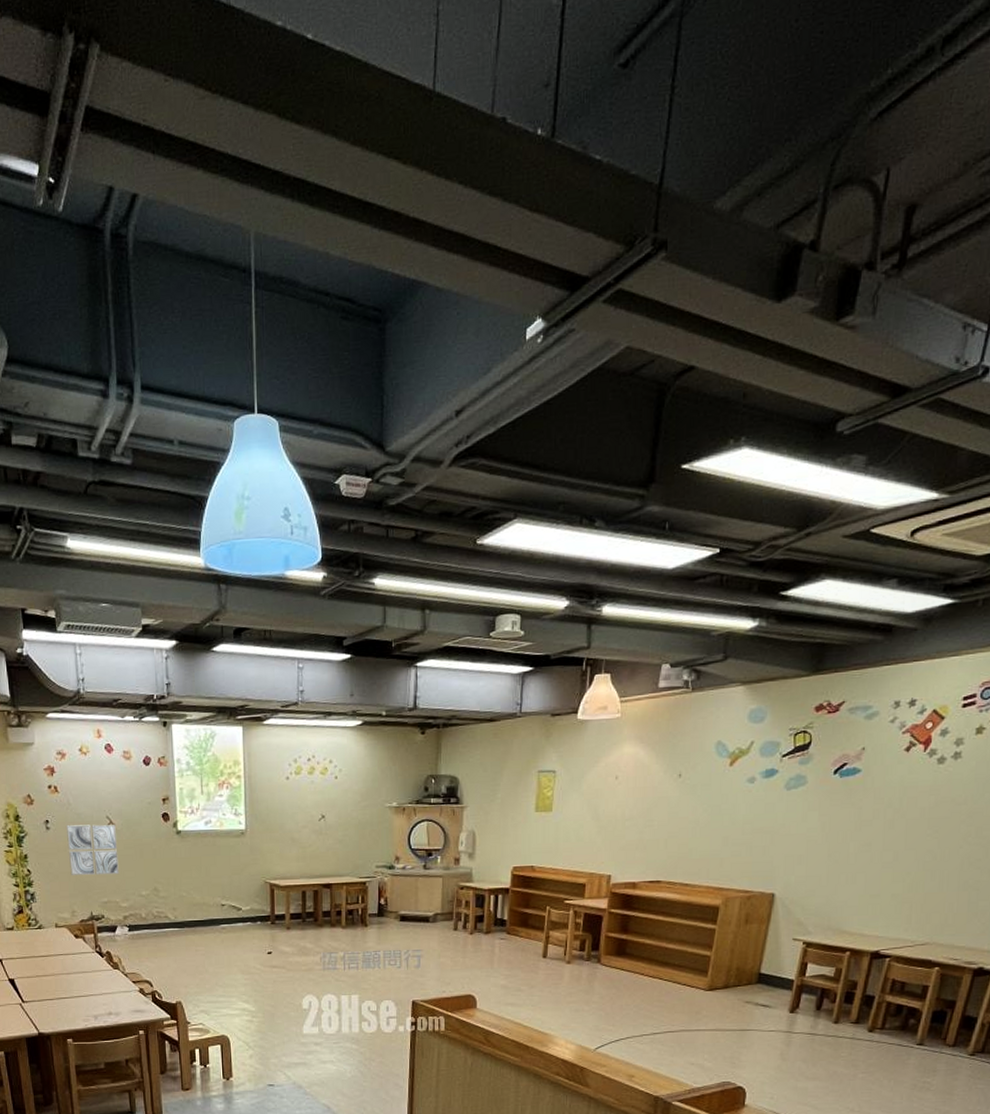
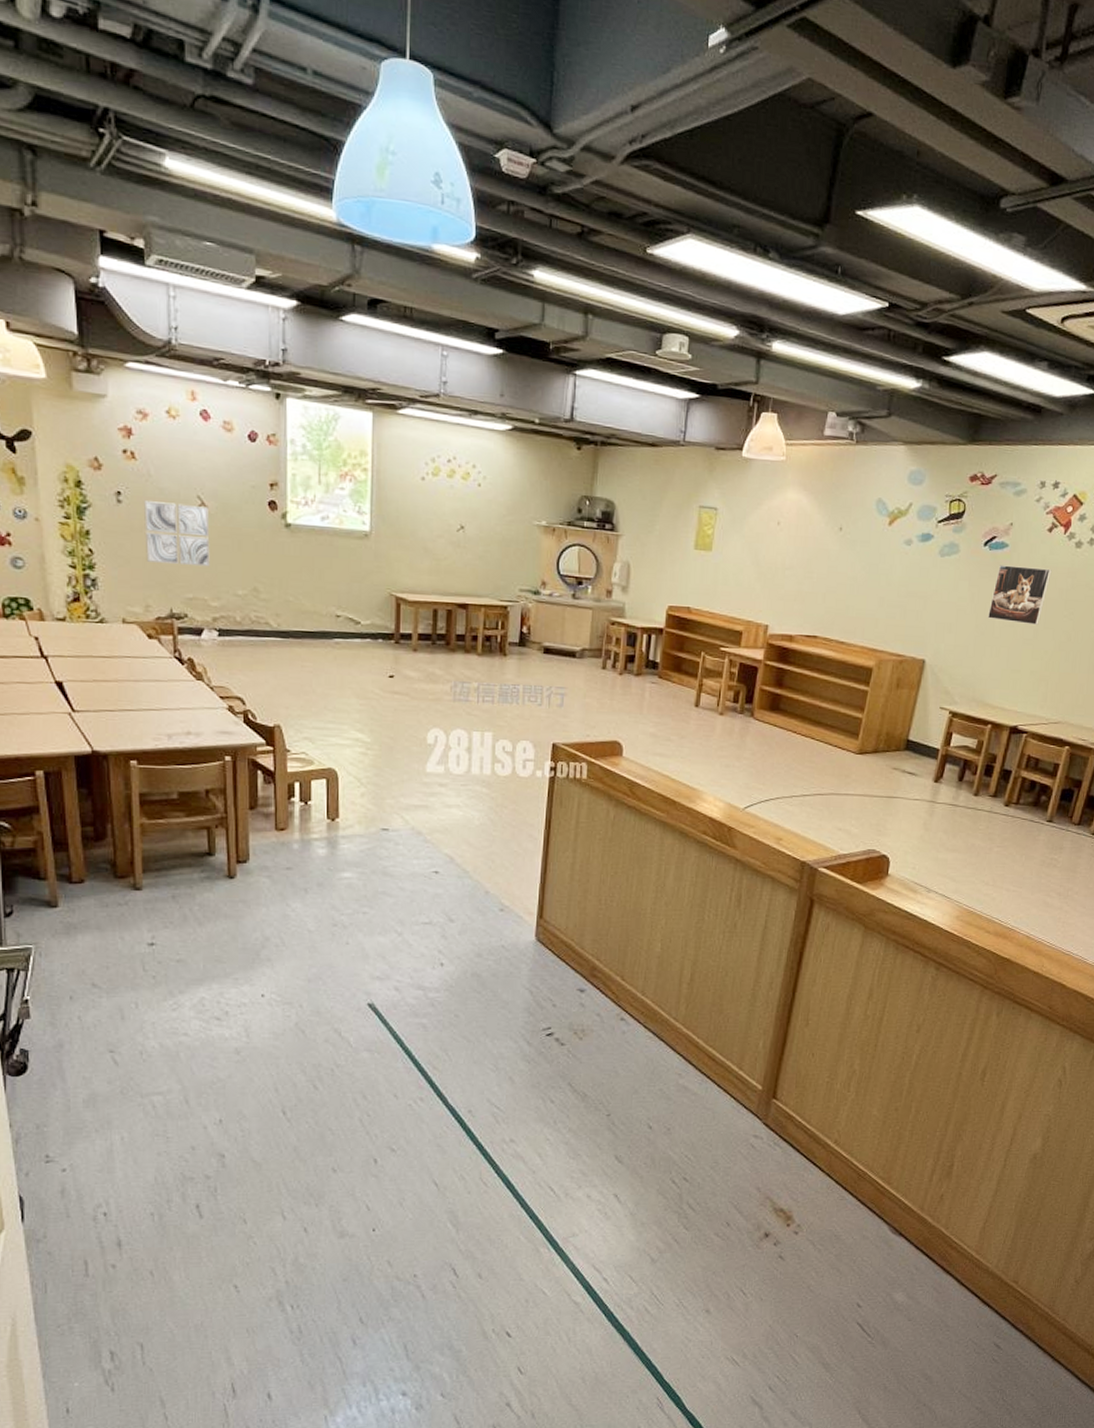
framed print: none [840,788,911,848] -> present [987,565,1052,625]

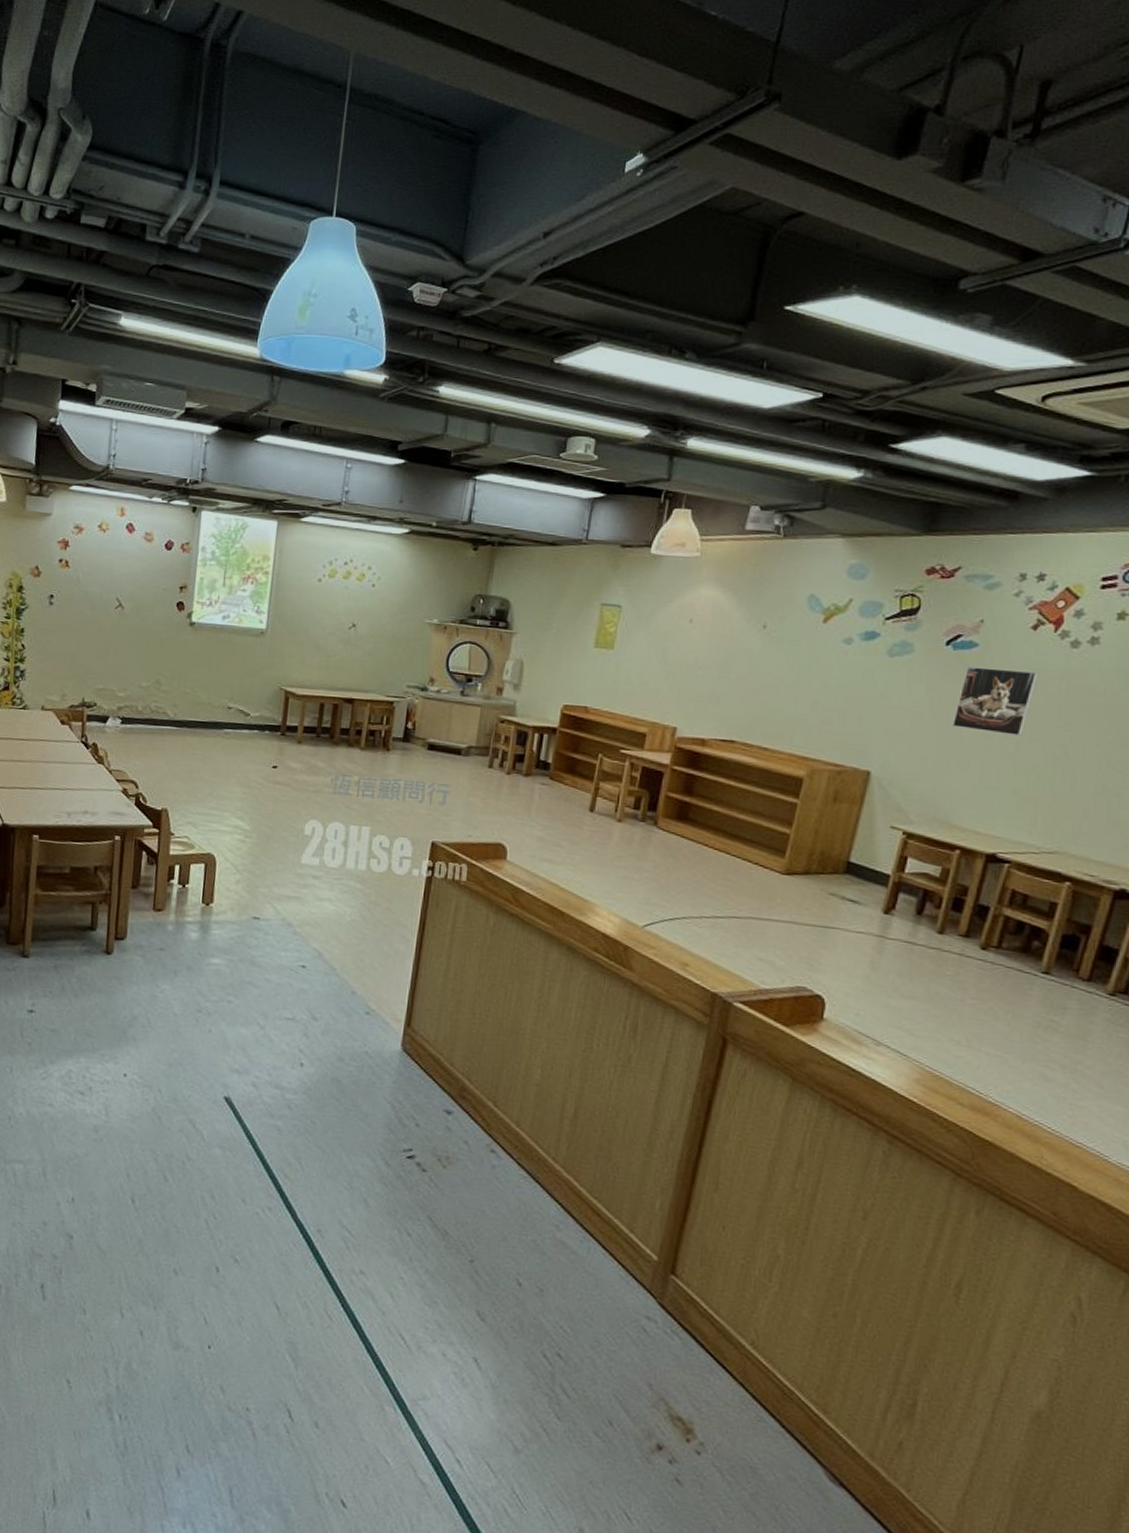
wall art: present [144,501,210,567] -> none [67,603,125,661]

